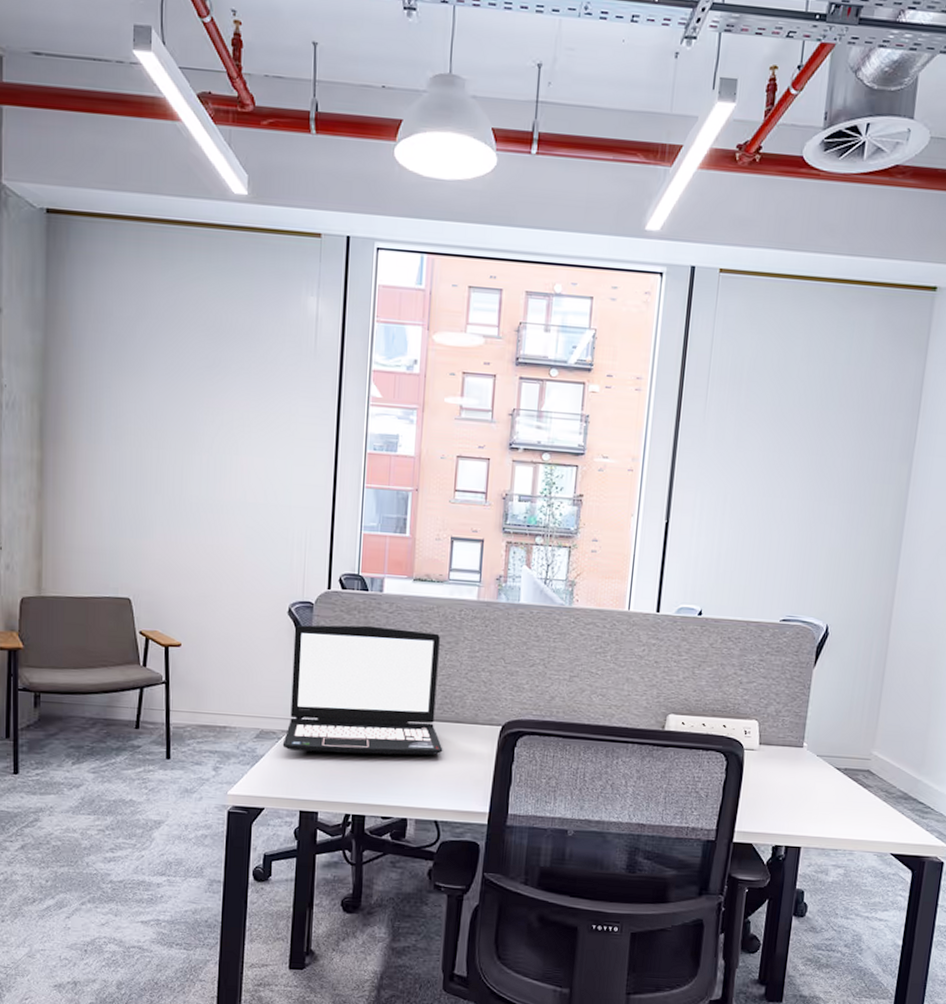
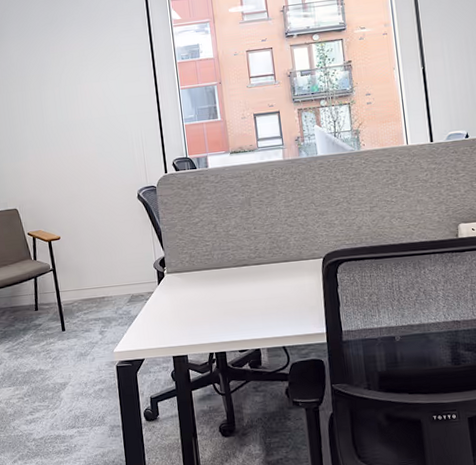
laptop: present [282,625,443,756] -> none [144,192,279,308]

